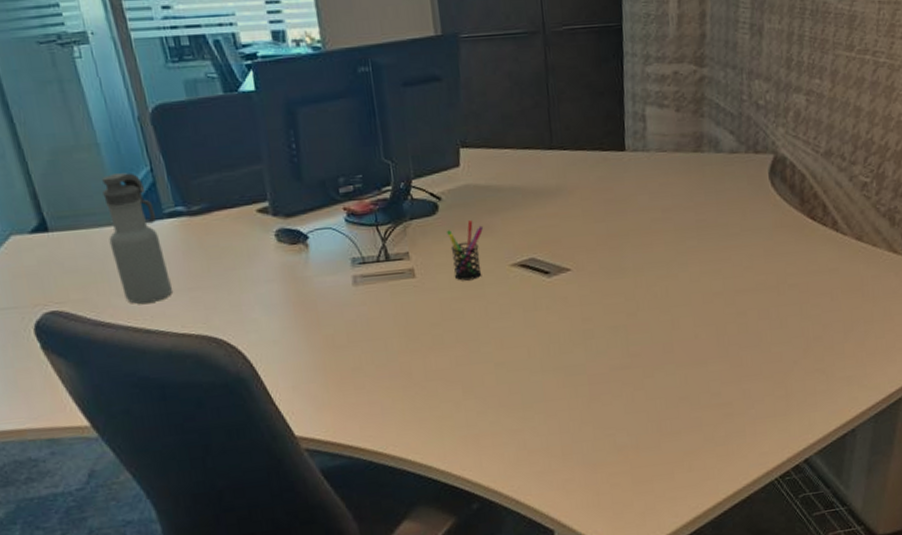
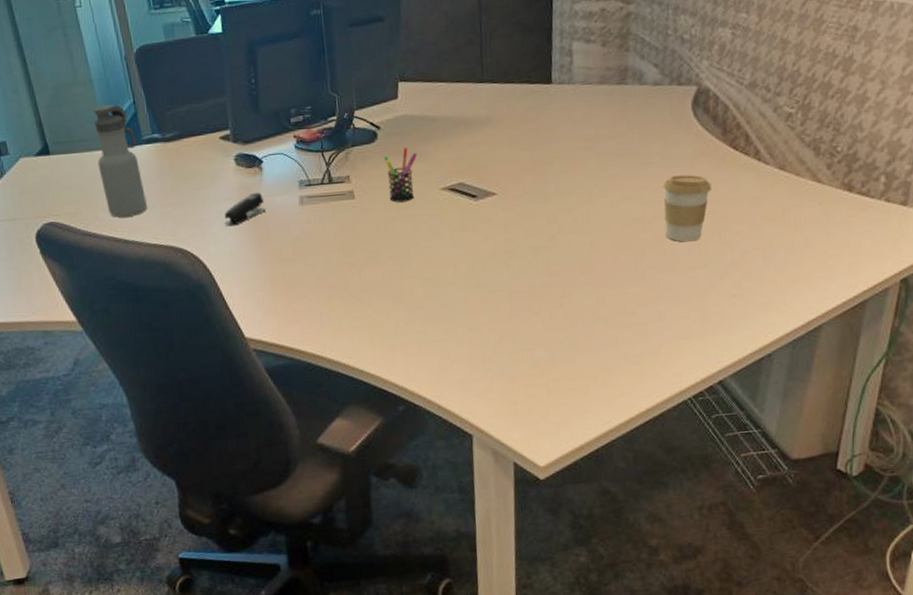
stapler: none [266,271,314,311] -> present [224,192,266,227]
coffee cup: none [742,246,791,317] -> present [662,175,711,242]

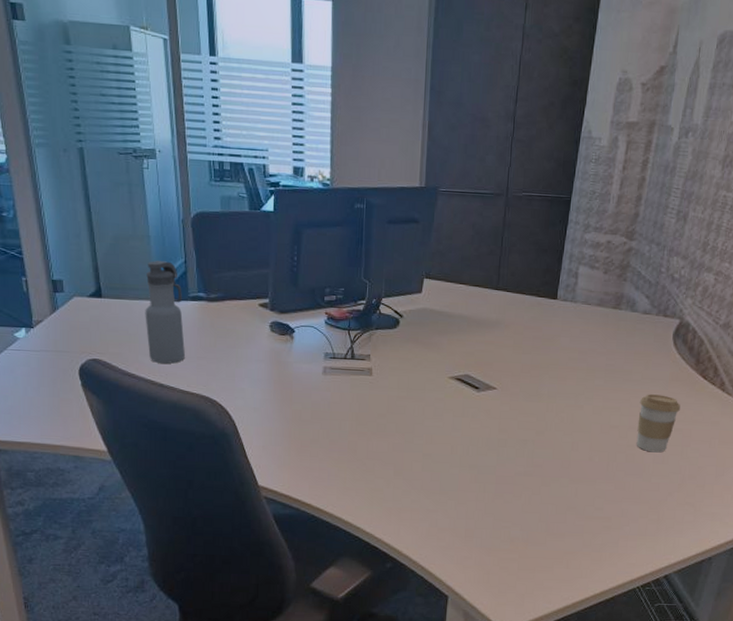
stapler: present [224,192,266,227] -> none [253,357,292,385]
pen holder: present [384,147,418,203] -> none [402,337,433,385]

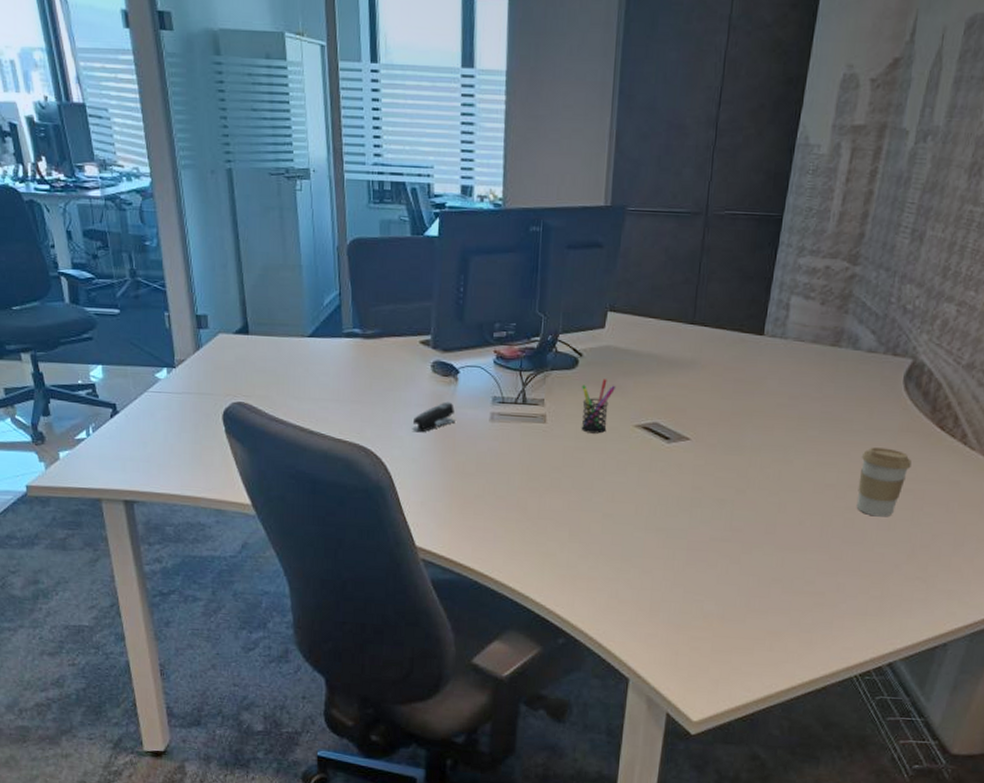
water bottle: present [145,261,185,364] -> none [294,293,338,408]
stapler: none [253,357,292,385] -> present [412,401,455,433]
pen holder: none [402,337,433,385] -> present [581,379,616,434]

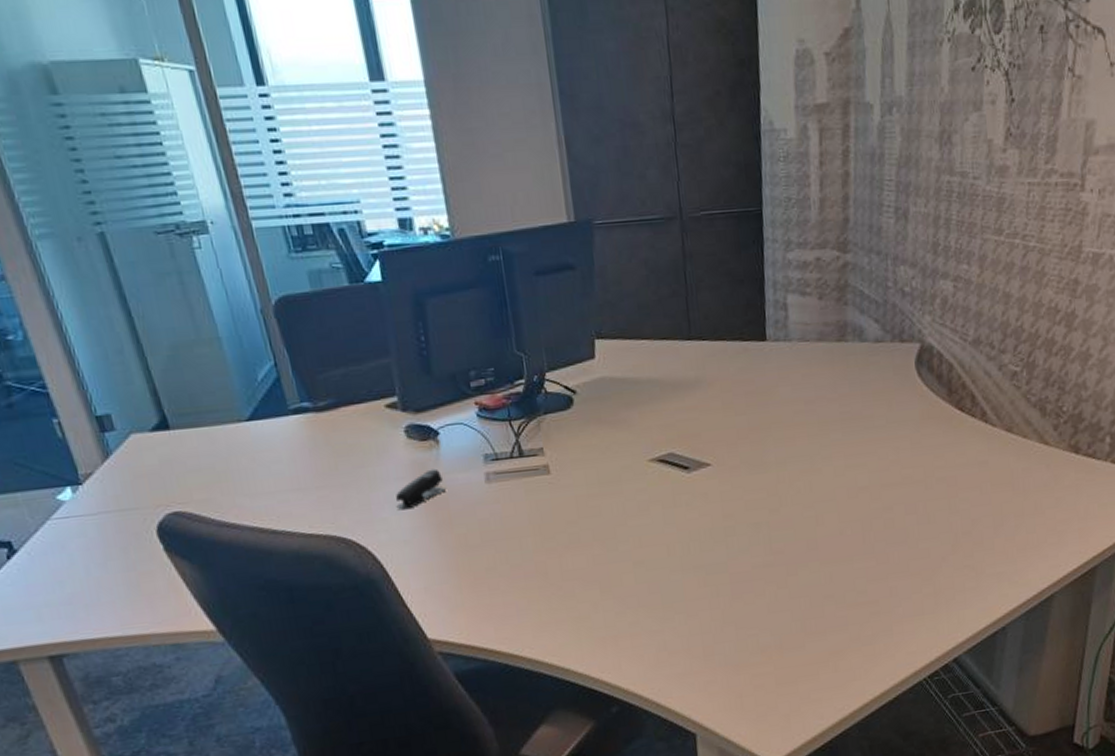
pen holder: present [581,379,616,434] -> none [582,414,621,477]
coffee cup: present [856,447,912,517] -> none [888,439,939,512]

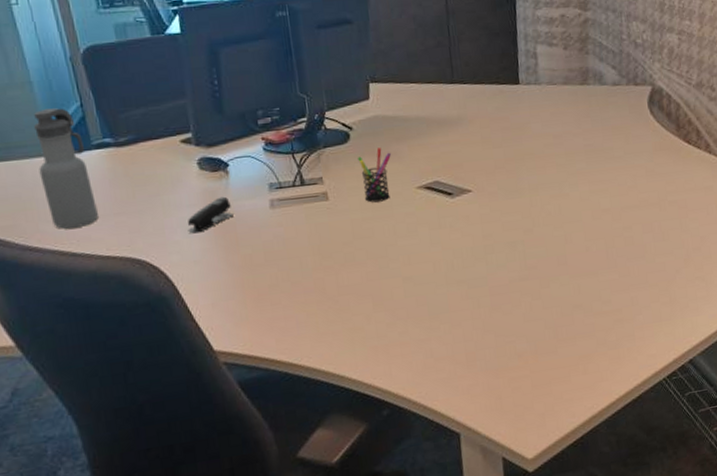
water bottle: none [224,367,299,504] -> present [34,108,98,229]
pen holder: none [582,414,621,477] -> present [358,147,392,203]

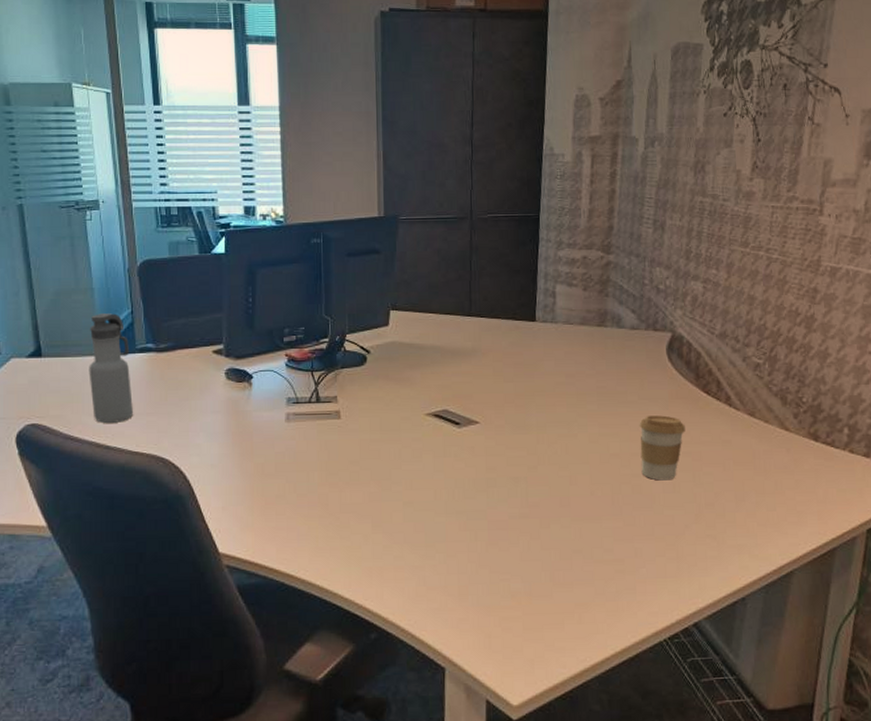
stapler: present [188,196,234,234] -> none [209,406,252,439]
pen holder: present [358,147,392,203] -> none [372,372,405,425]
coffee cup: none [627,167,670,231] -> present [639,415,685,481]

